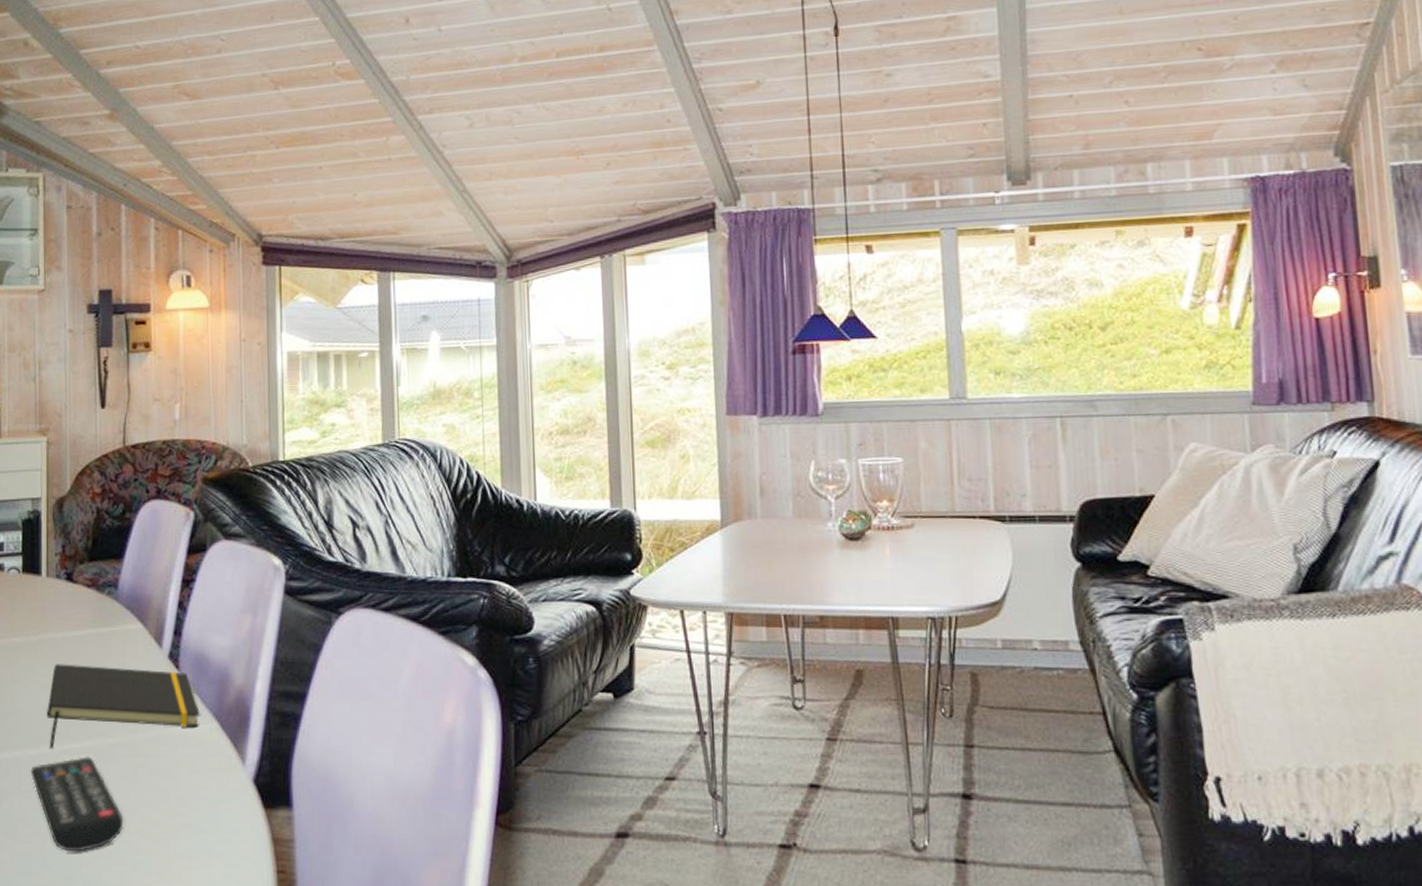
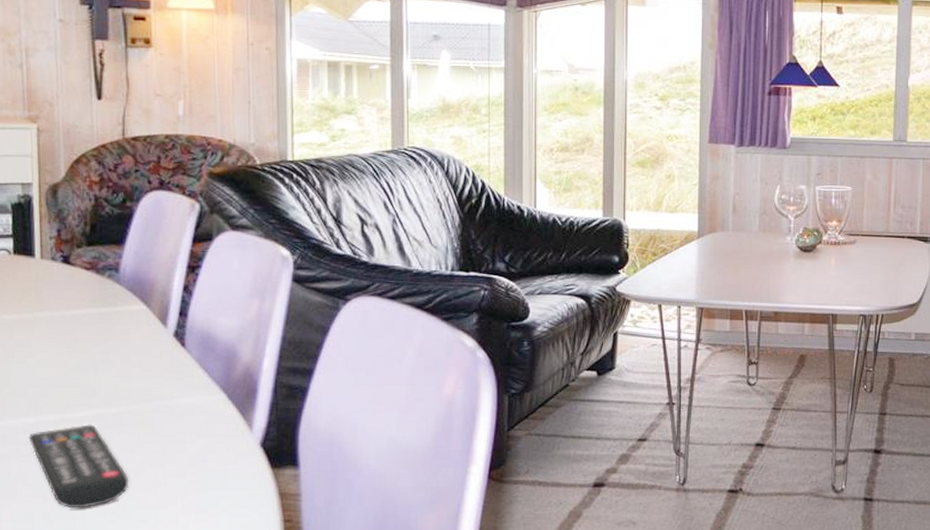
notepad: present [47,664,200,749] -> none [45,340,207,417]

